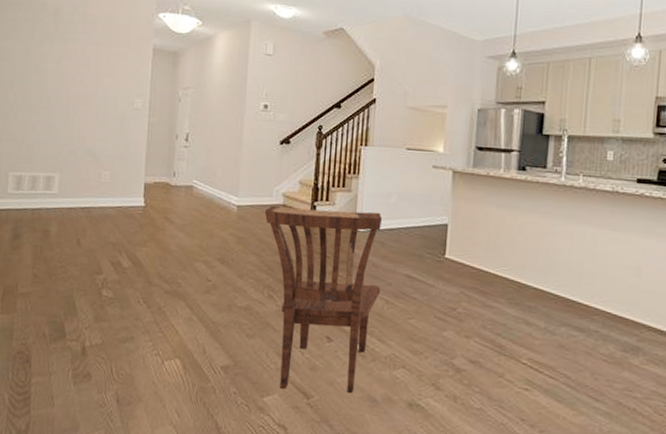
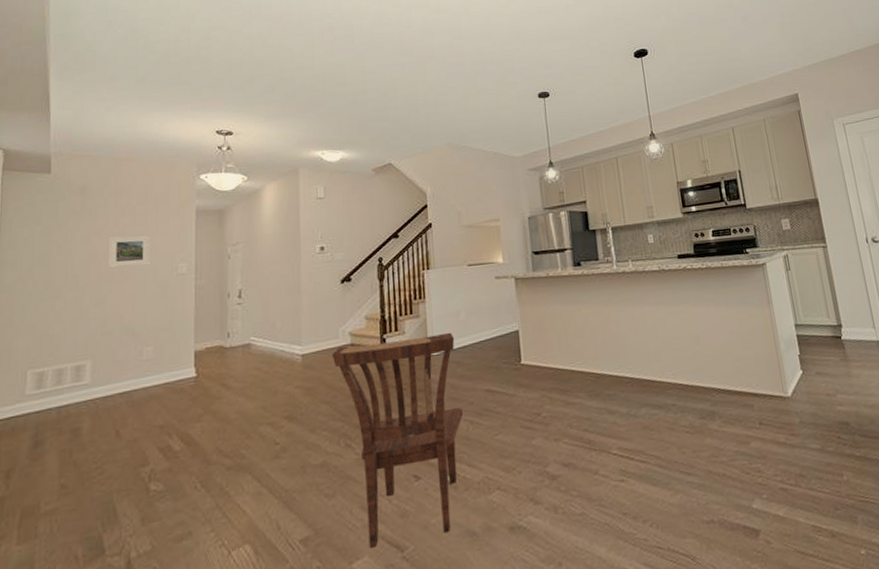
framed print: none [75,63,113,95] -> present [107,235,151,268]

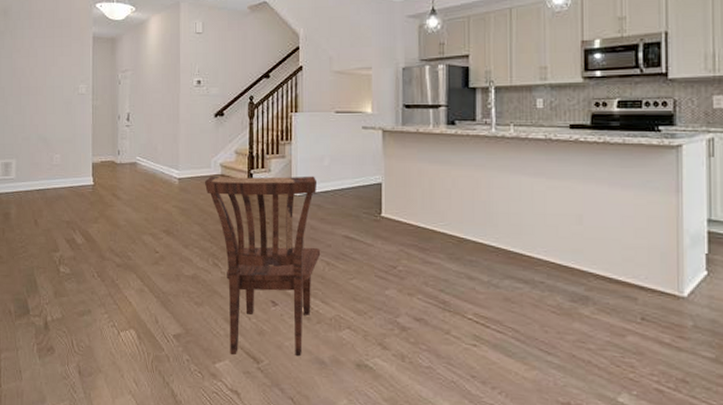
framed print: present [107,235,151,268] -> none [25,55,58,84]

